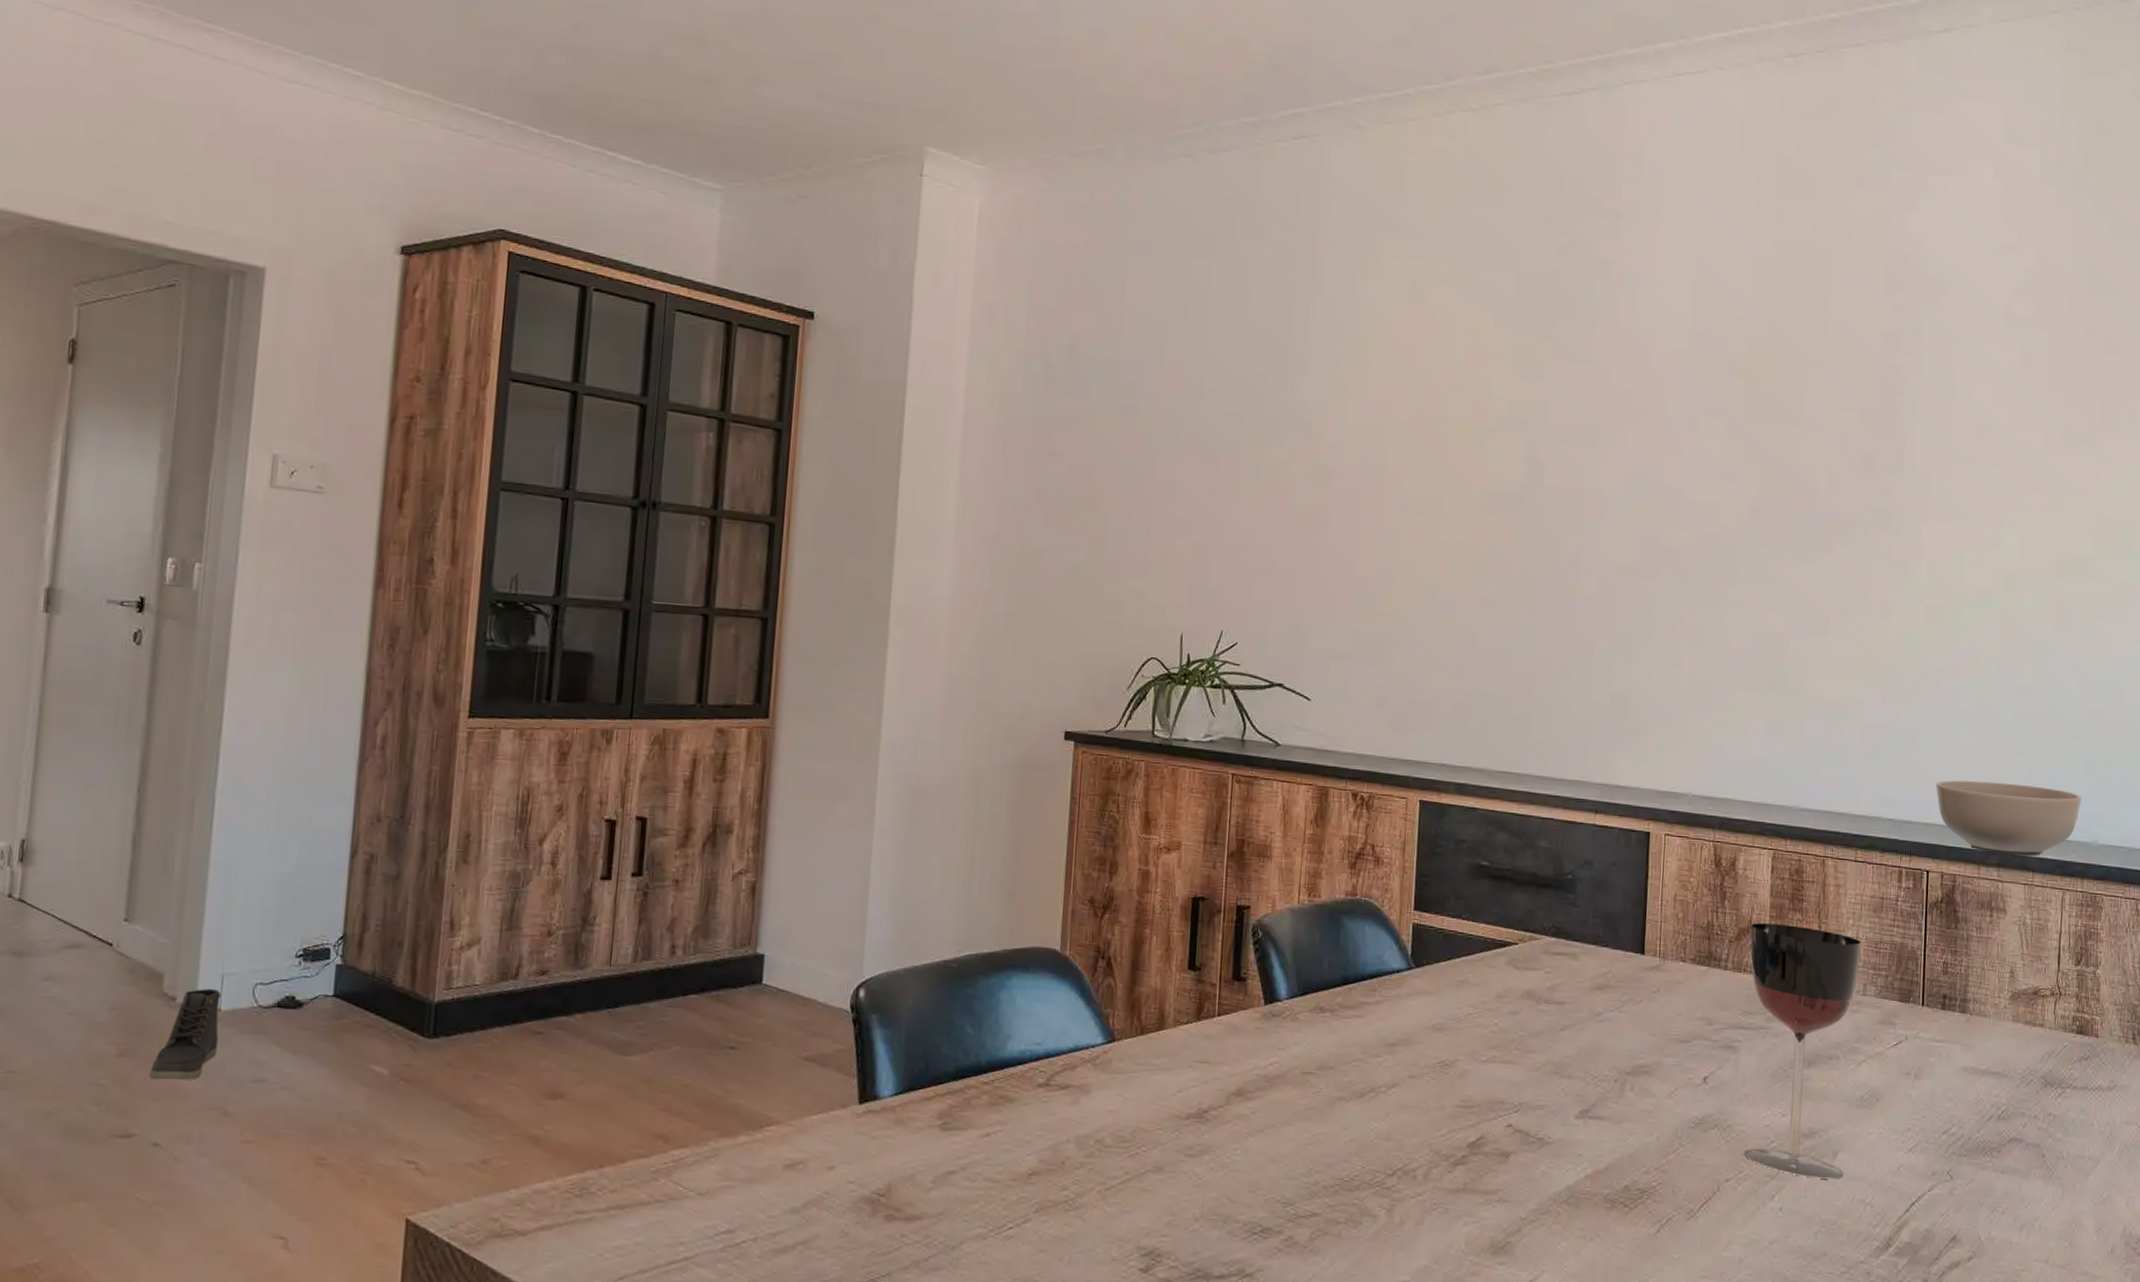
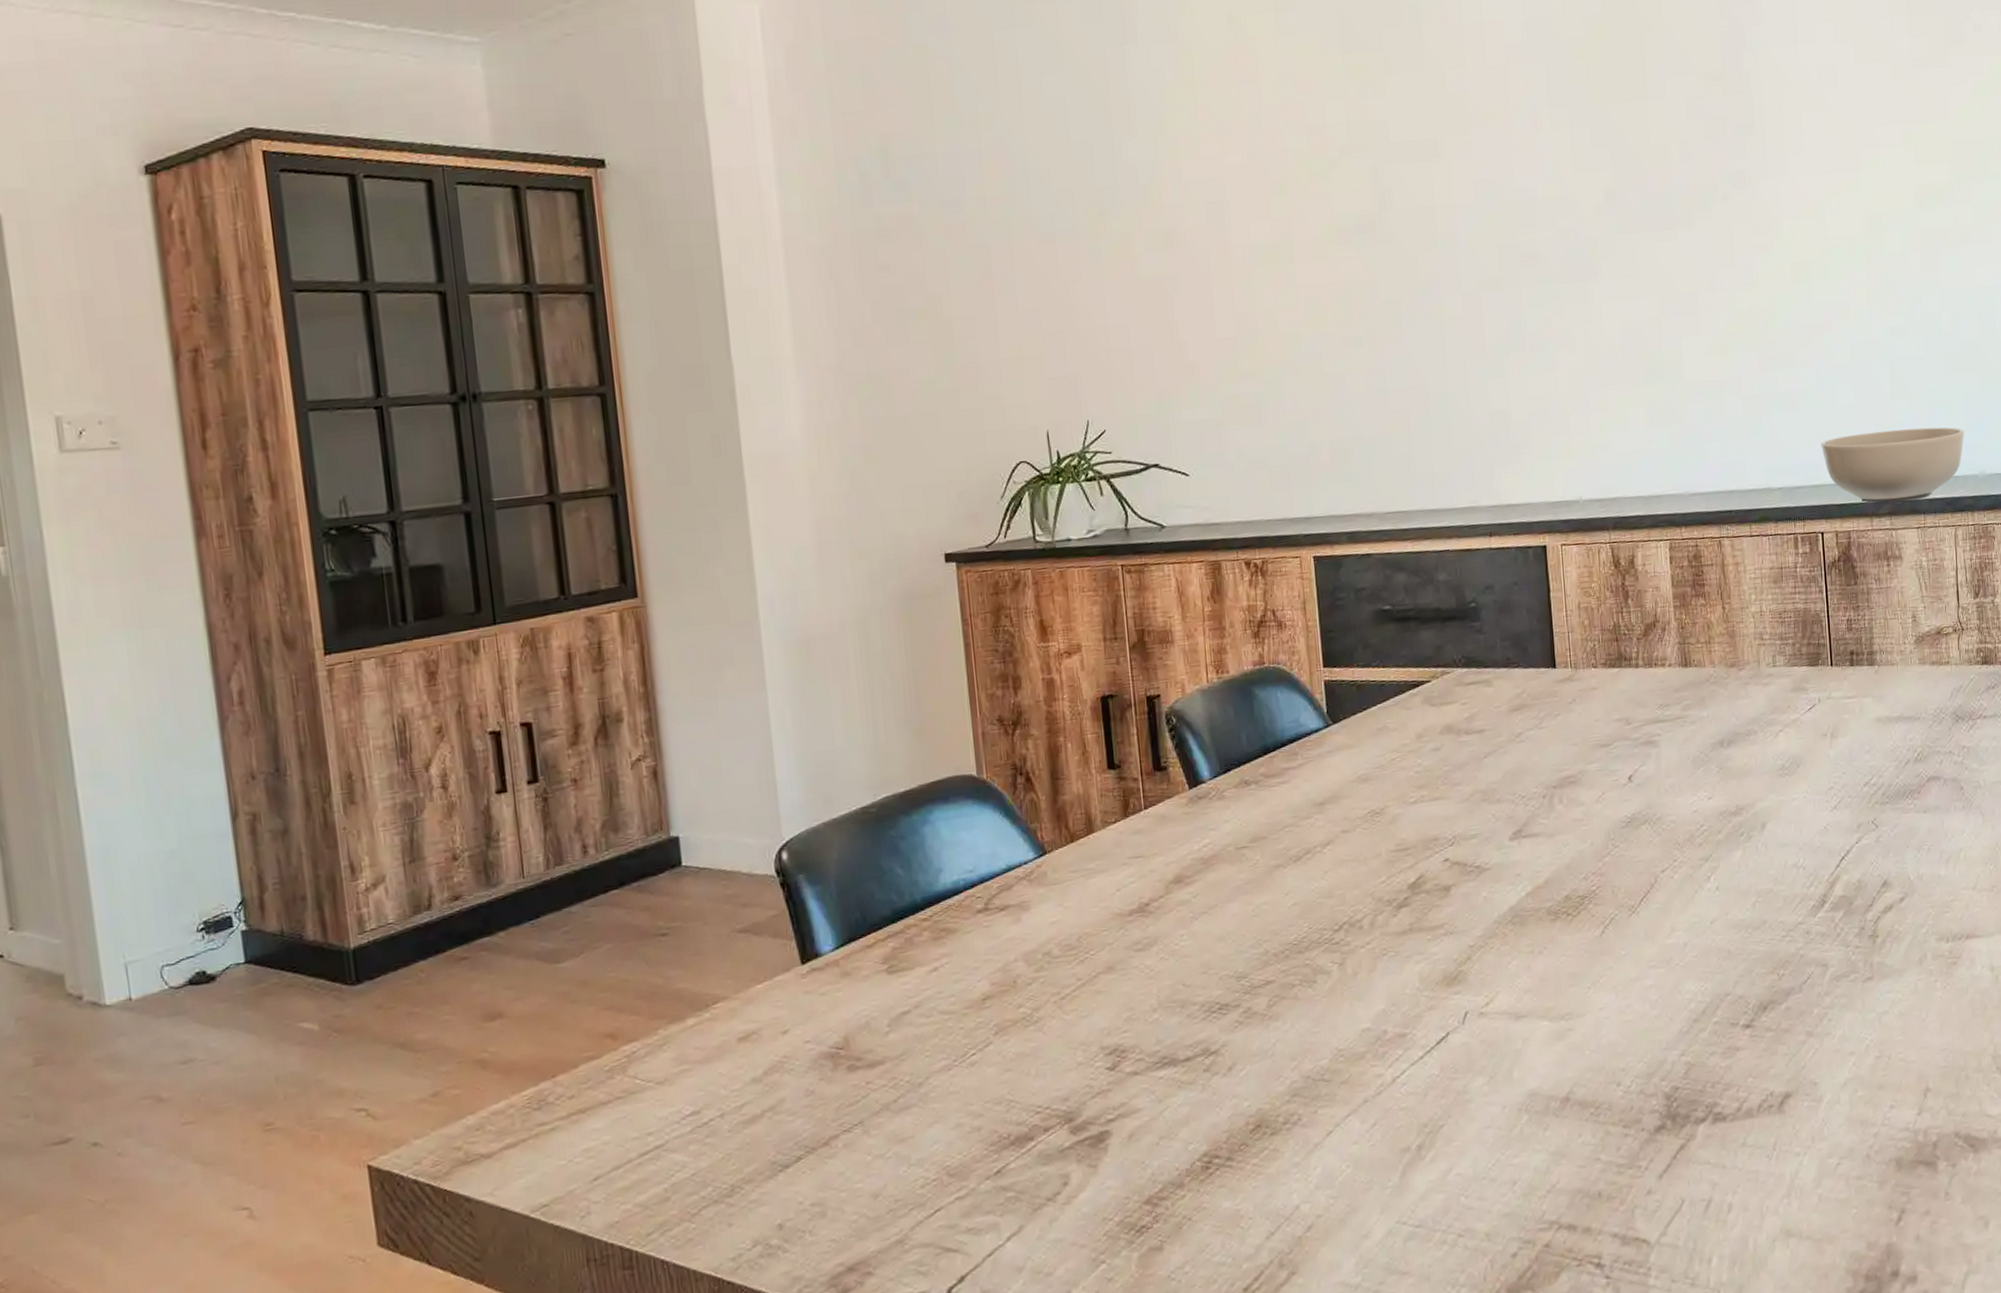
sneaker: present [150,989,221,1080] -> none [72,980,137,1081]
wineglass: present [1743,923,1861,1179] -> none [1657,610,1774,854]

